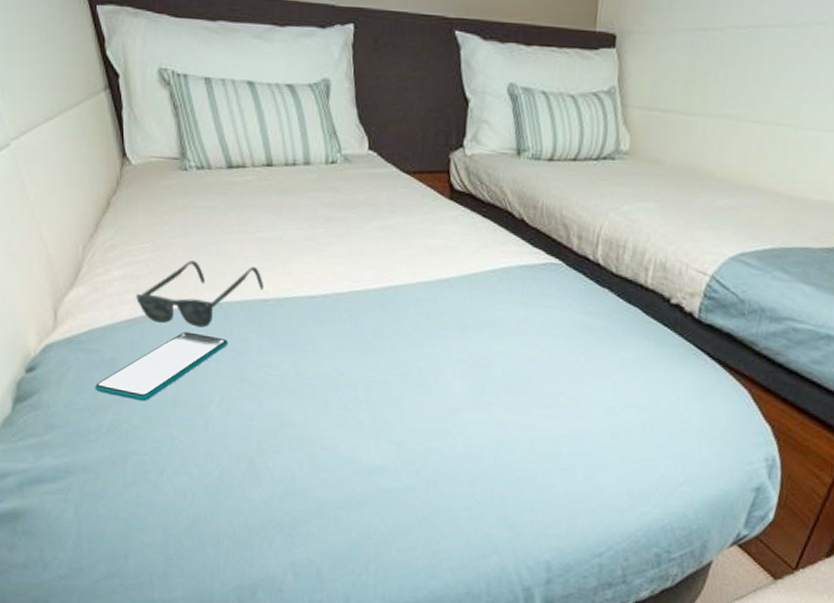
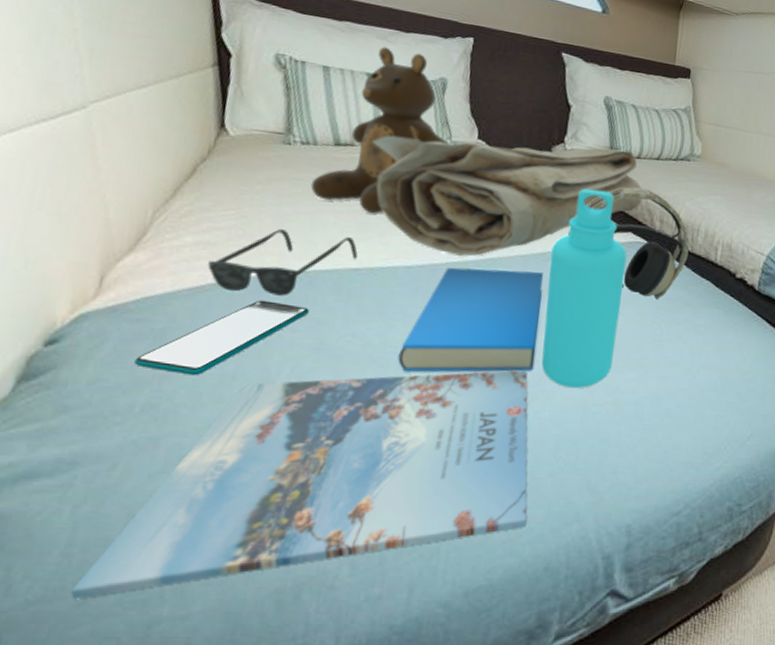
magazine: none [87,404,447,579] -> present [71,370,528,600]
teddy bear: none [211,47,340,241] -> present [310,47,450,214]
towel: none [262,150,557,284] -> present [372,136,643,256]
book: none [313,296,449,405] -> present [398,267,544,372]
water bottle: none [452,201,540,424] -> present [541,188,627,388]
headphones: none [473,197,614,330] -> present [568,187,690,300]

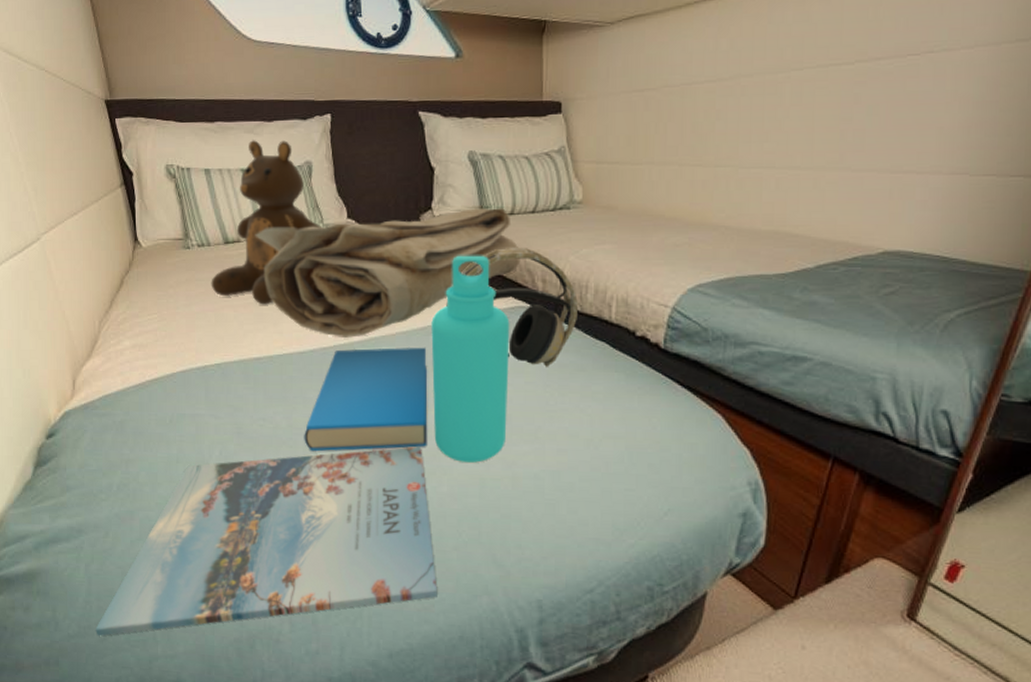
smartphone: present [134,300,310,376] -> none [107,392,226,460]
sunglasses: present [207,229,358,296] -> none [144,327,258,387]

